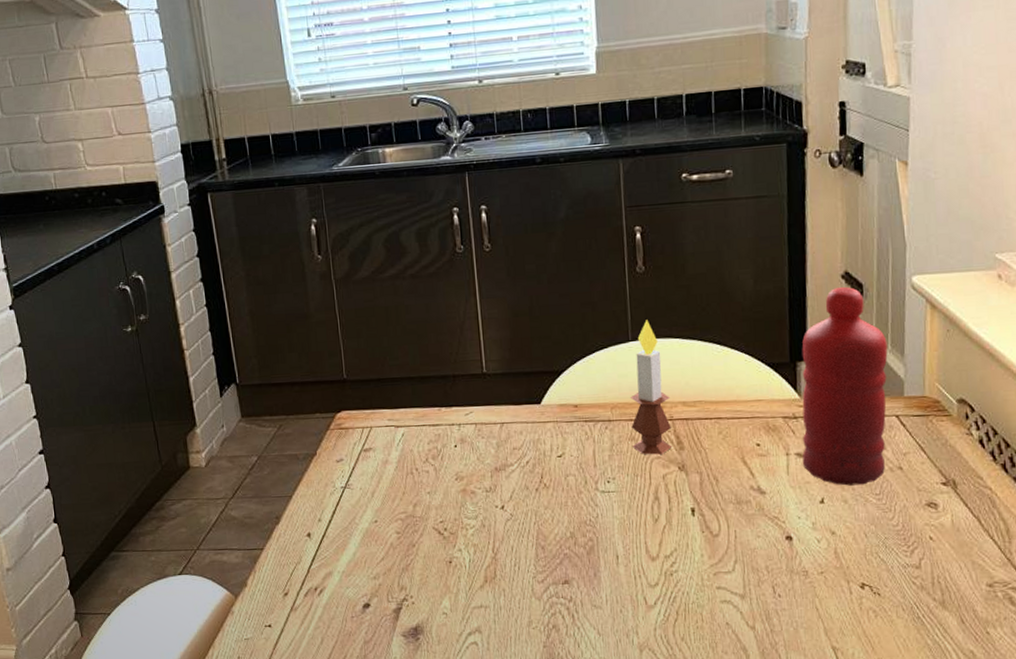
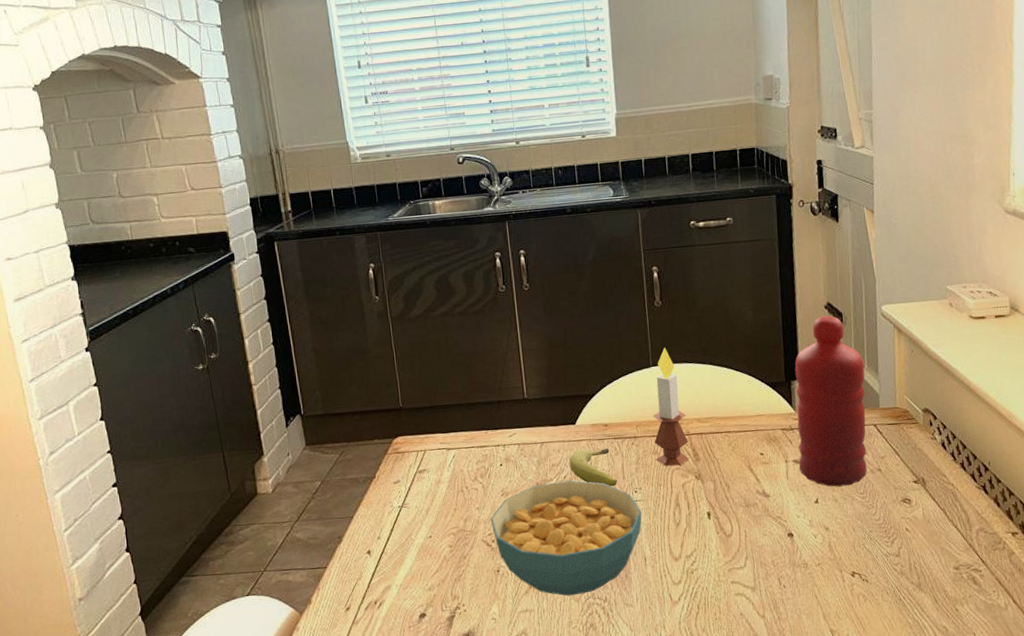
cereal bowl: none [442,466,615,593] -> present [490,480,642,596]
fruit: none [532,431,587,475] -> present [569,448,617,487]

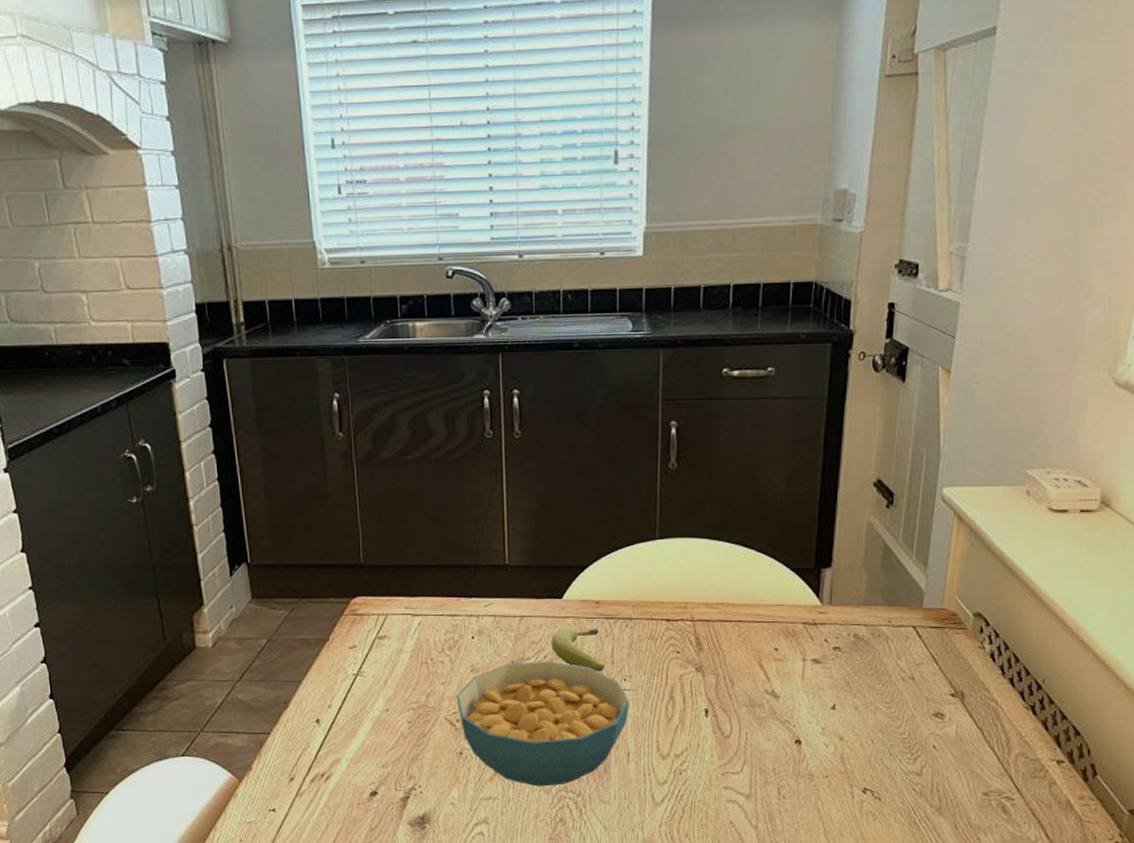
candle: present [652,347,690,466] -> none [652,518,693,655]
water bottle: present [795,316,867,487] -> none [817,495,912,693]

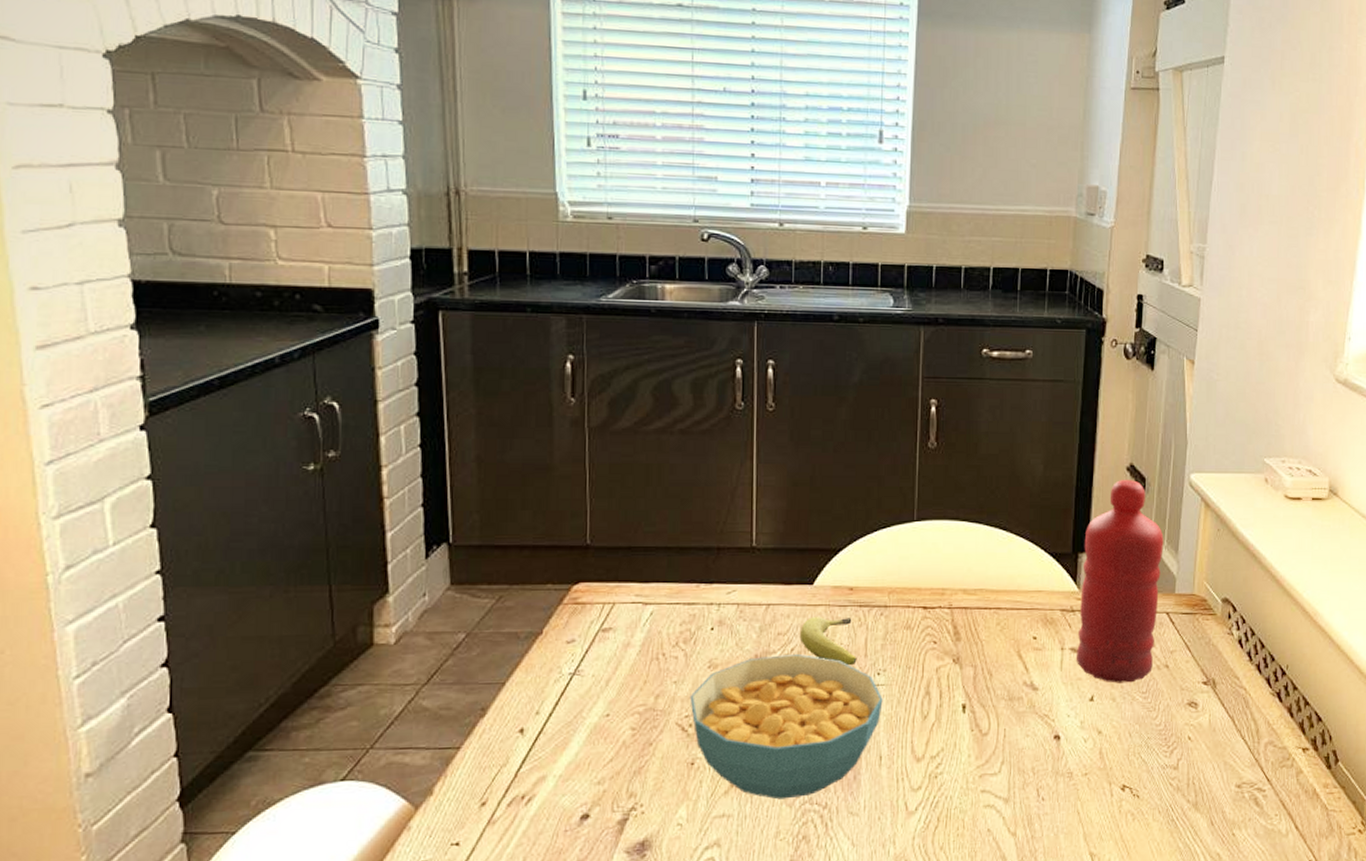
water bottle: none [817,495,912,693] -> present [1075,480,1164,683]

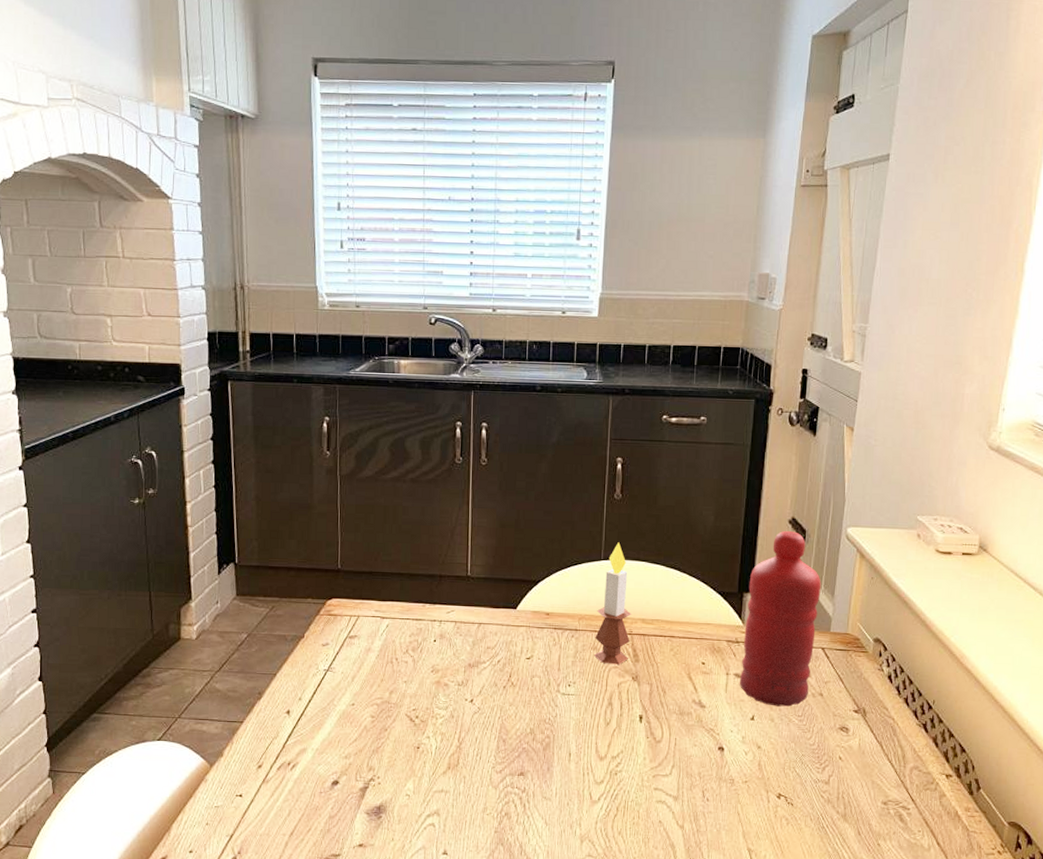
cereal bowl: present [689,654,883,800] -> none [416,665,573,782]
fruit: present [799,616,857,666] -> none [504,635,552,677]
candle: none [908,499,951,645] -> present [594,542,632,665]

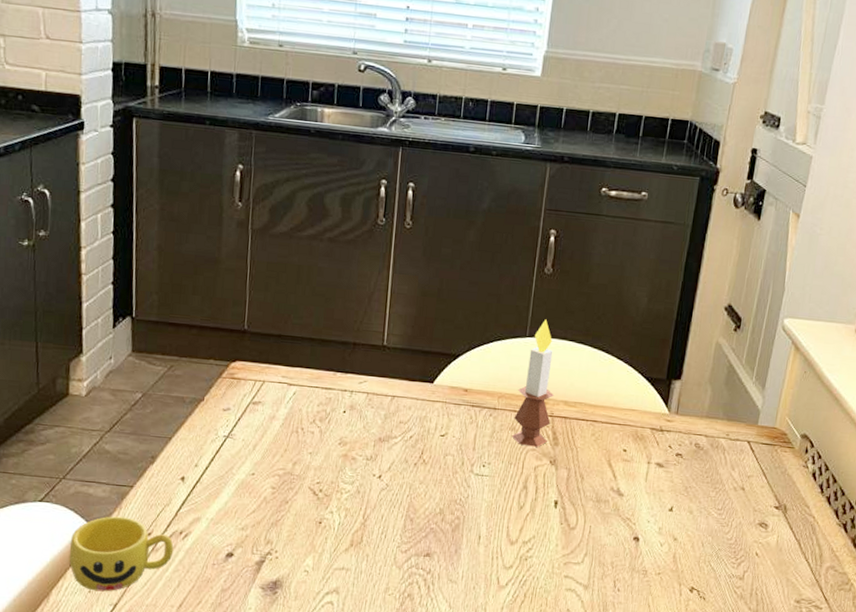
cup: none [187,751,283,824] -> present [69,516,174,592]
water bottle: present [739,531,821,707] -> none [660,318,753,500]

